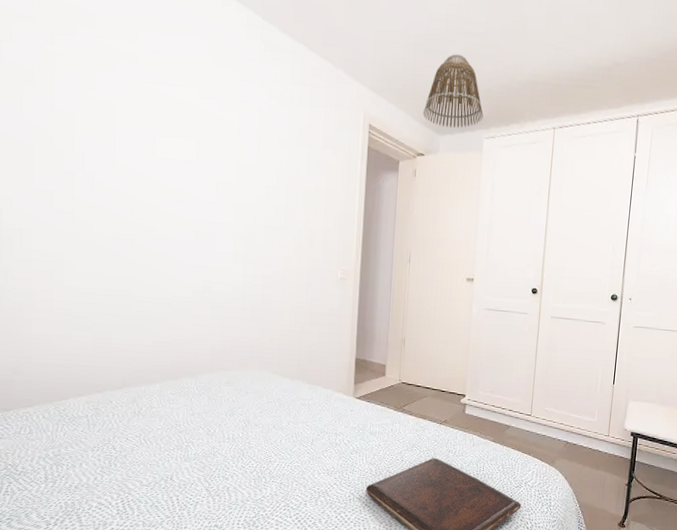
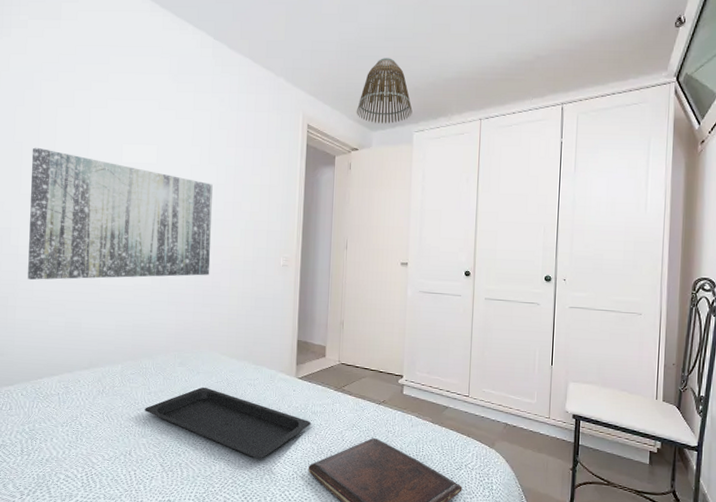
wall art: none [45,135,262,290] -> present [28,147,213,280]
serving tray: none [187,408,369,481] -> present [145,387,311,459]

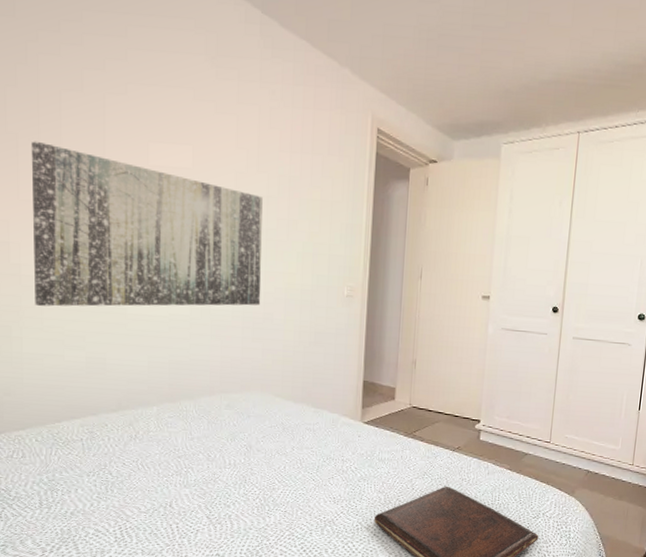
serving tray: present [145,387,311,459] -> none [186,433,378,510]
lamp shade: present [356,58,413,124] -> none [435,50,502,132]

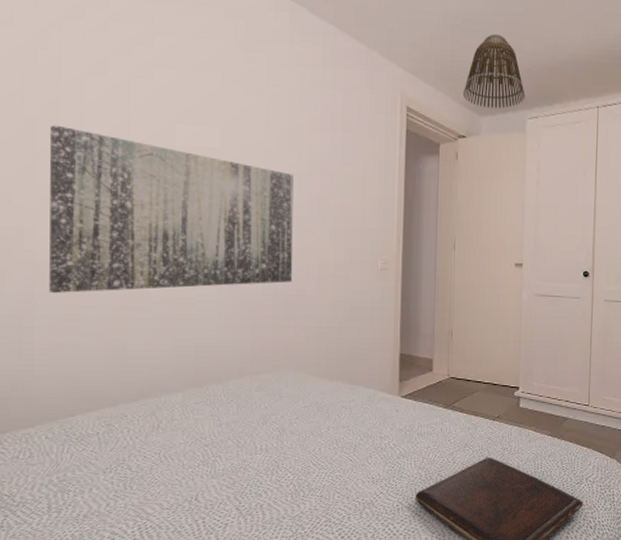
lamp shade: none [435,50,502,132] -> present [462,34,525,109]

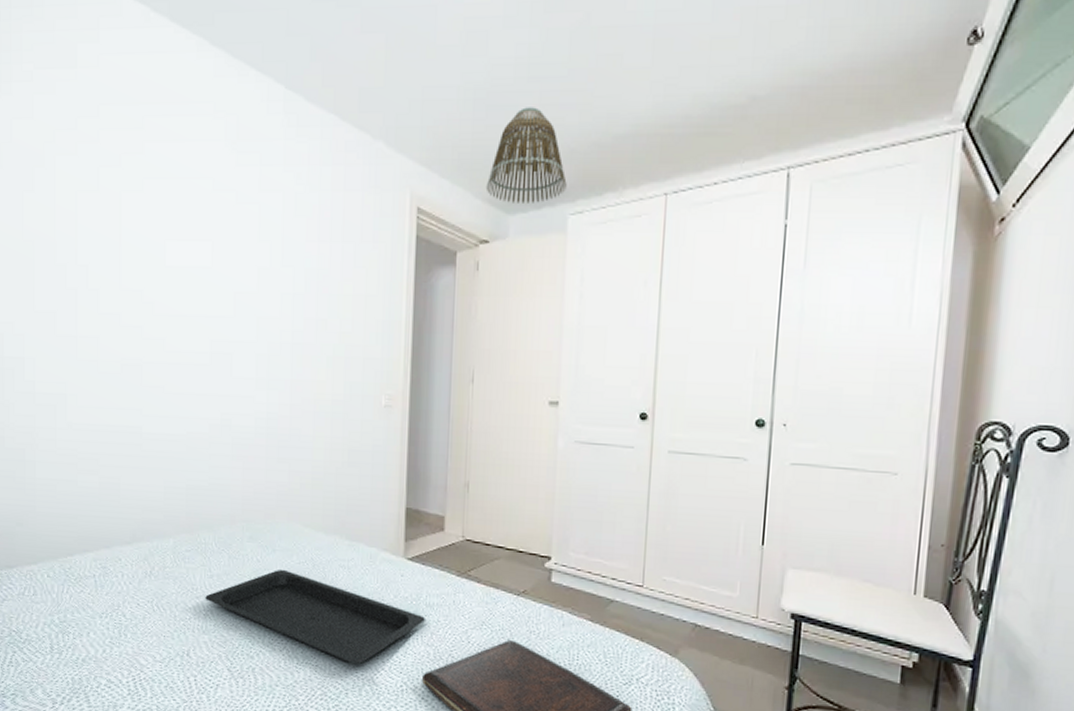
wall art: present [49,125,294,293] -> none [46,247,288,427]
serving tray: none [214,414,417,491] -> present [205,570,425,665]

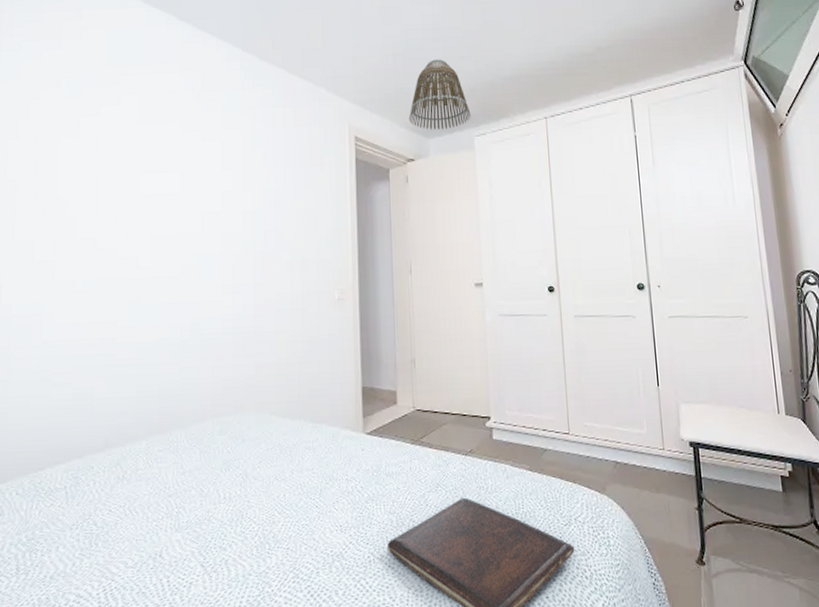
serving tray: present [205,570,425,665] -> none [178,458,386,542]

